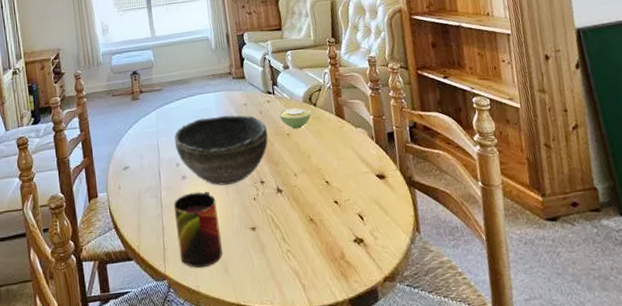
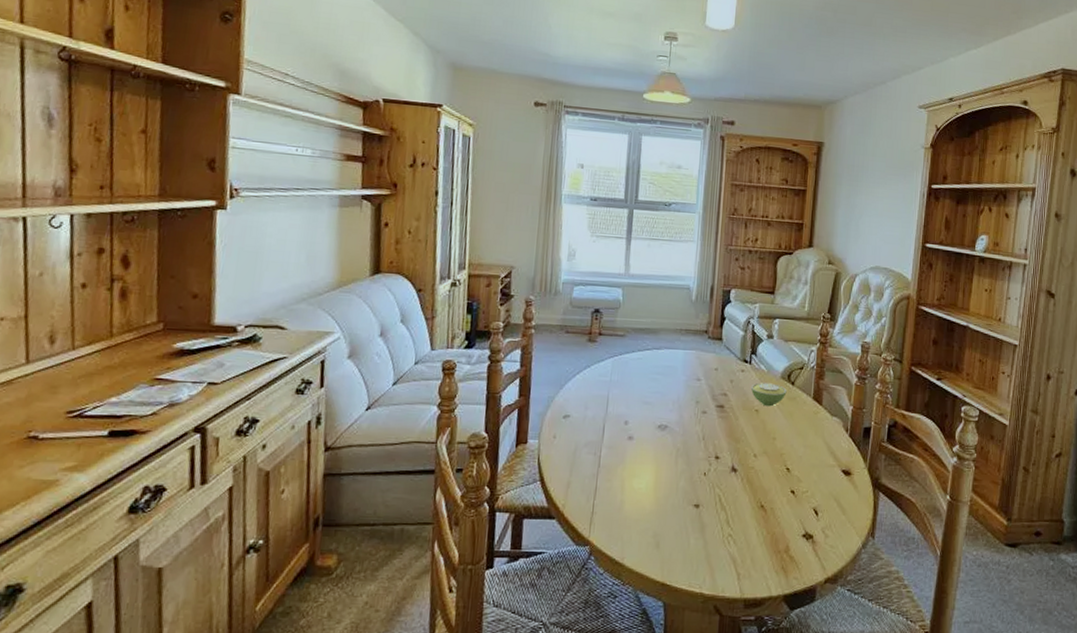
mug: present [173,191,223,268] -> none [609,456,662,539]
bowl: present [174,115,268,186] -> none [627,376,735,454]

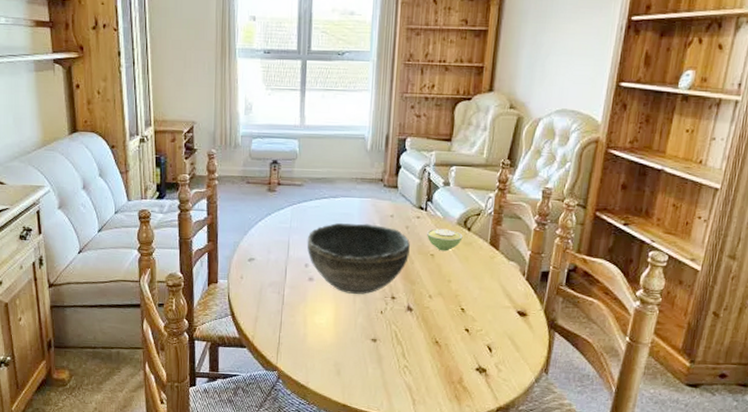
bowl: none [627,376,735,454] -> present [307,223,410,294]

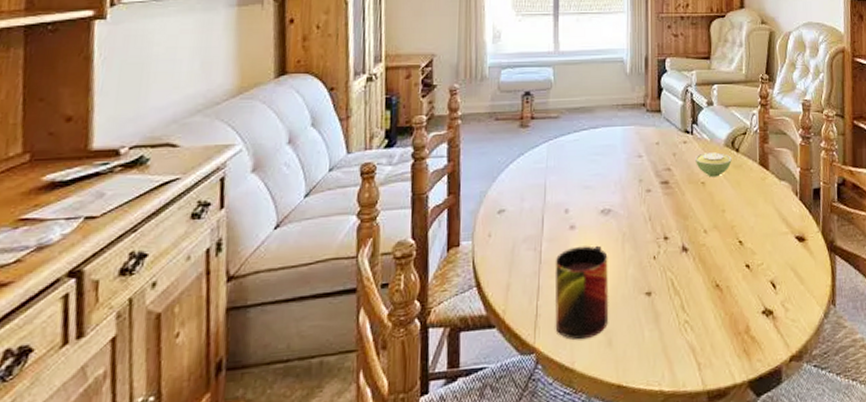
mug: none [294,295,341,367] -> present [555,245,608,340]
bowl: present [307,223,410,294] -> none [566,154,679,240]

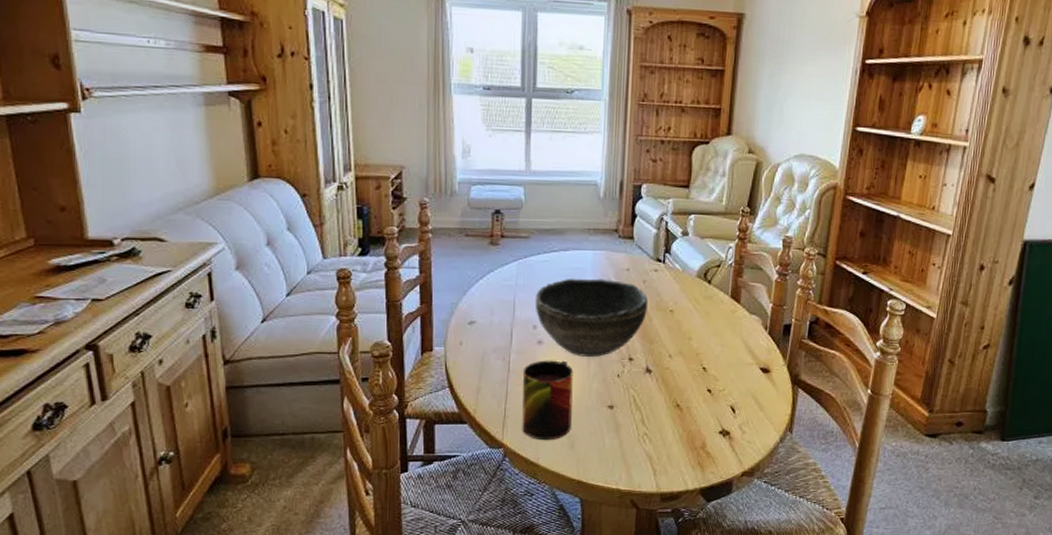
bowl: none [566,154,679,240] -> present [535,278,648,357]
sugar bowl: present [694,151,732,178] -> none [664,281,703,307]

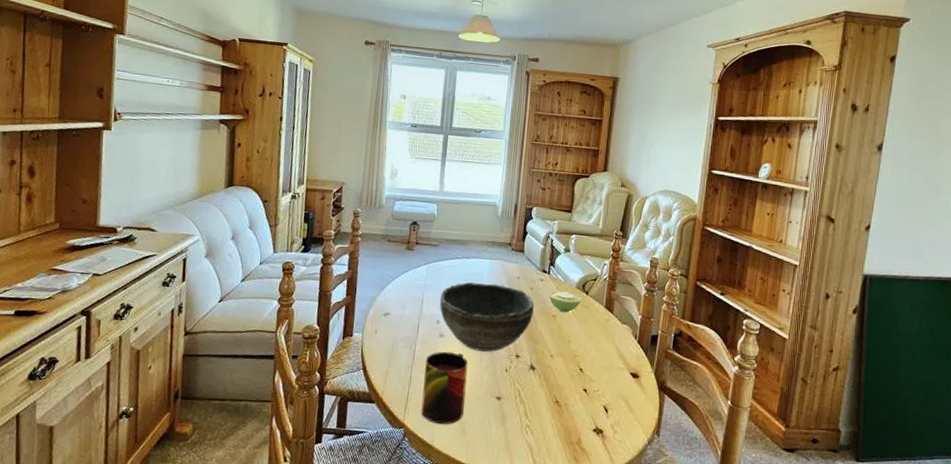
sugar bowl: none [664,281,703,307] -> present [548,290,582,313]

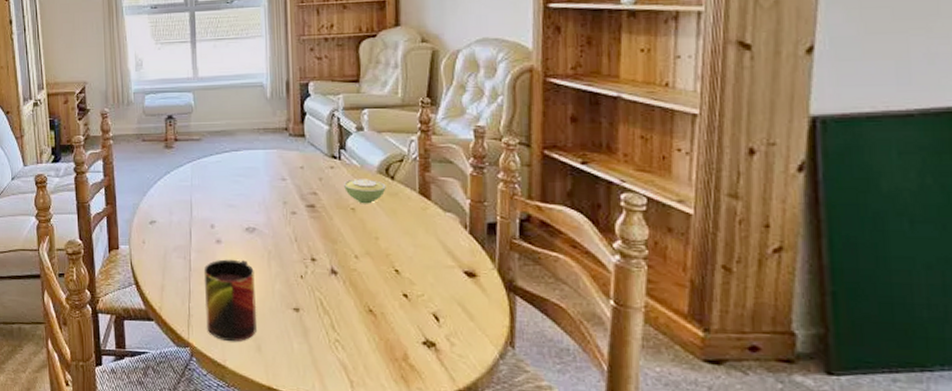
bowl: present [439,282,534,352] -> none [210,177,326,257]

